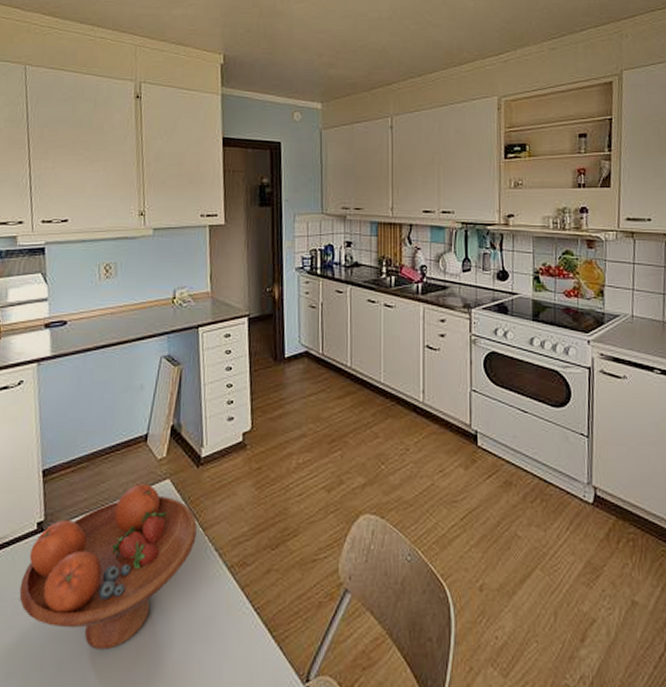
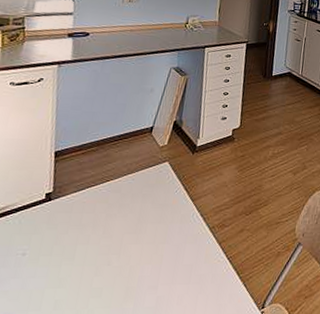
fruit bowl: present [19,484,197,649] -> none [23,165,188,292]

